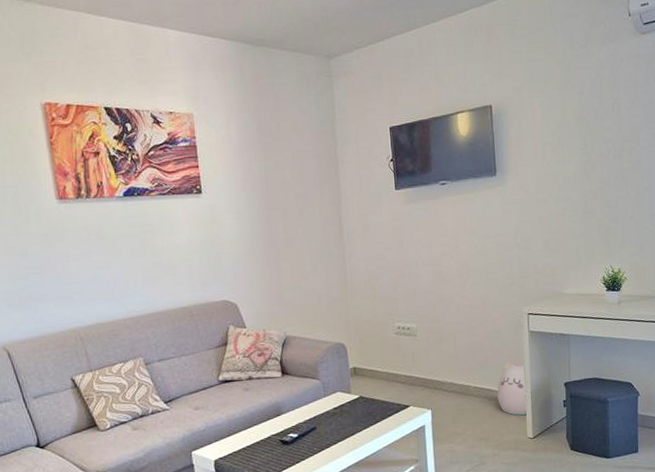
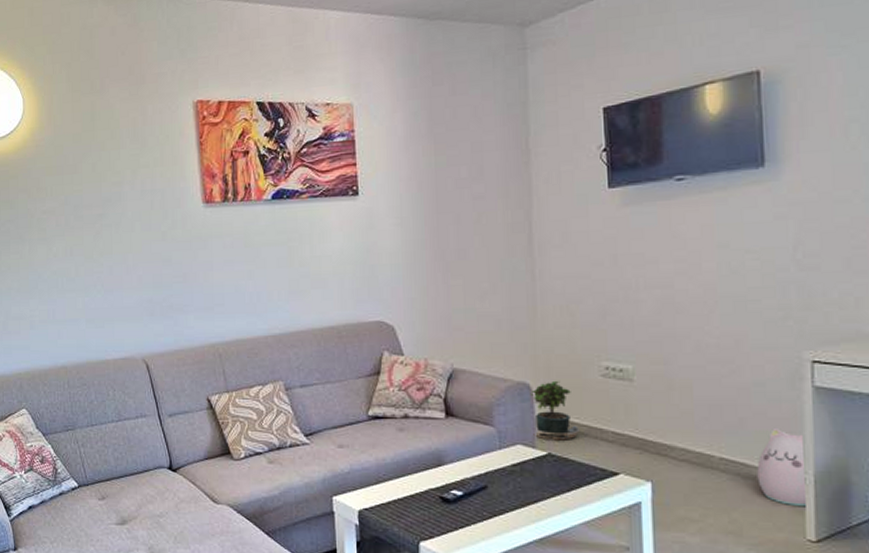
potted plant: none [345,339,381,386] -> present [530,380,579,440]

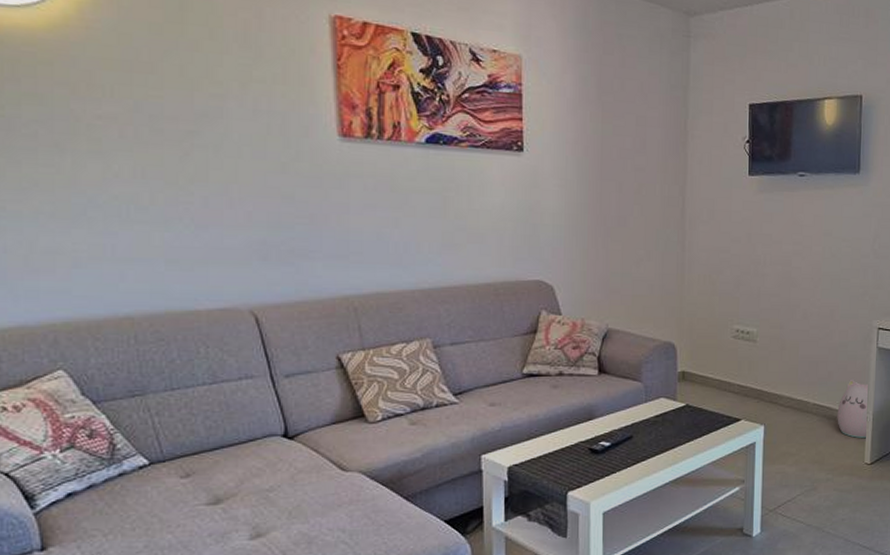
potted plant: present [530,380,579,440] -> none [674,341,712,393]

